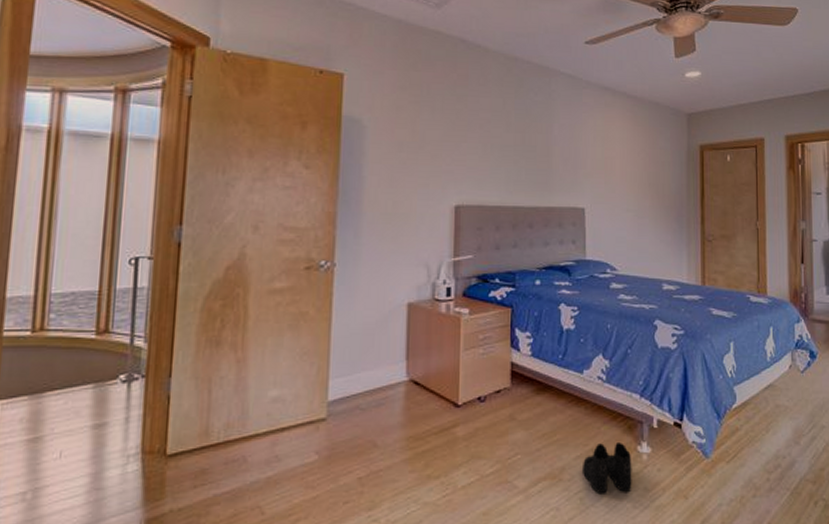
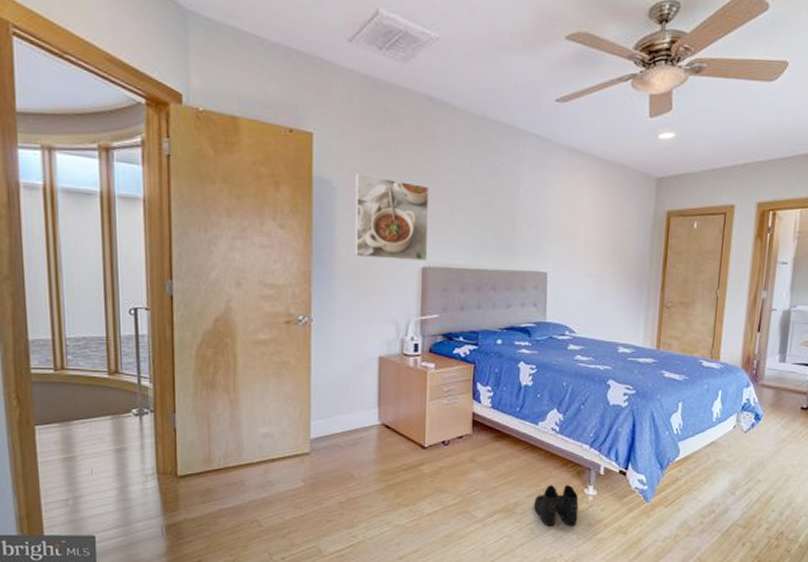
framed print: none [383,113,463,199] -> present [354,174,430,261]

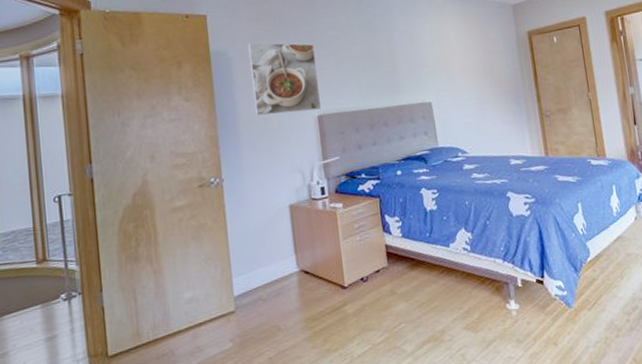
boots: present [534,484,579,526] -> none [460,302,507,349]

